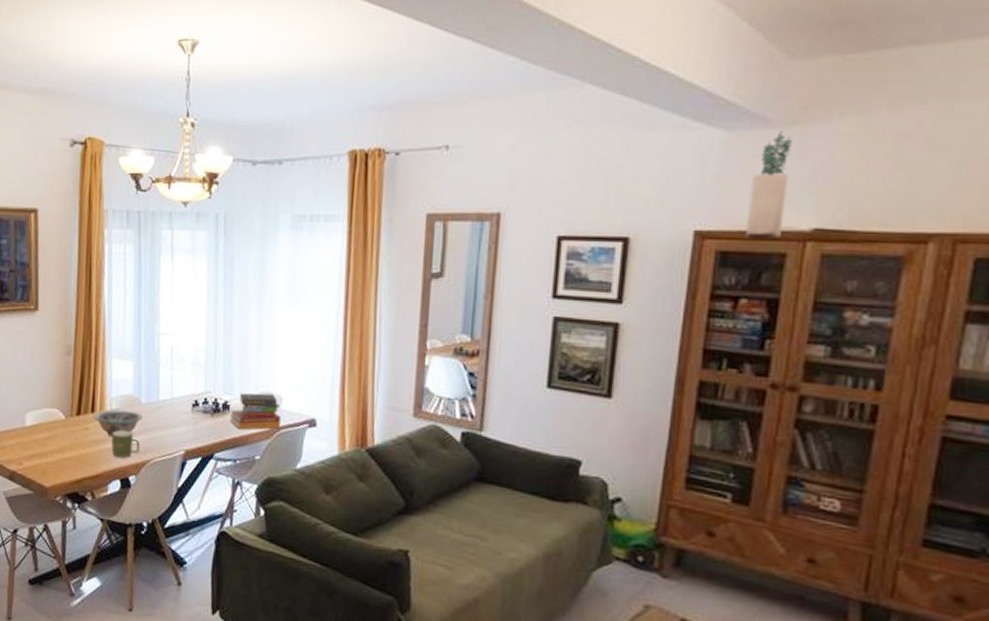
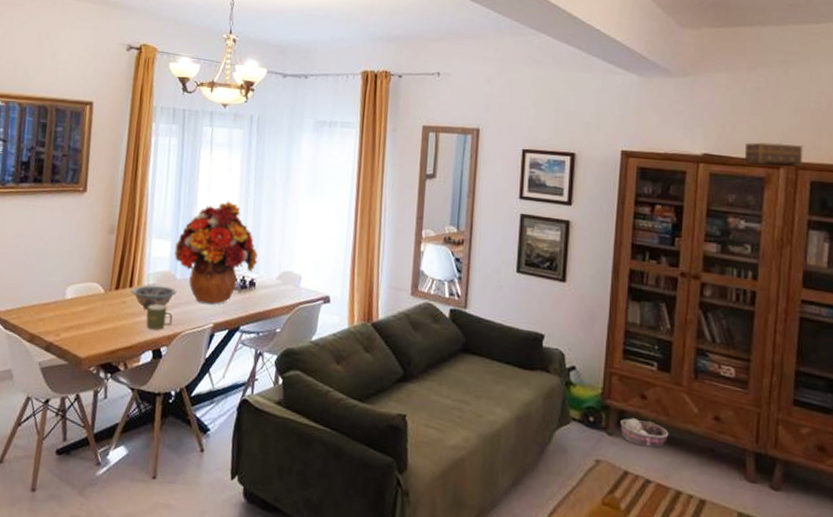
flower arrangement: none [137,313,232,430] -> present [174,200,259,304]
books: present [230,393,280,430] -> none [255,272,299,305]
decorative basket: none [678,558,744,594] -> present [620,418,669,448]
vase: present [744,131,793,239] -> none [657,79,686,160]
decorative box: none [874,208,967,241] -> present [744,142,803,167]

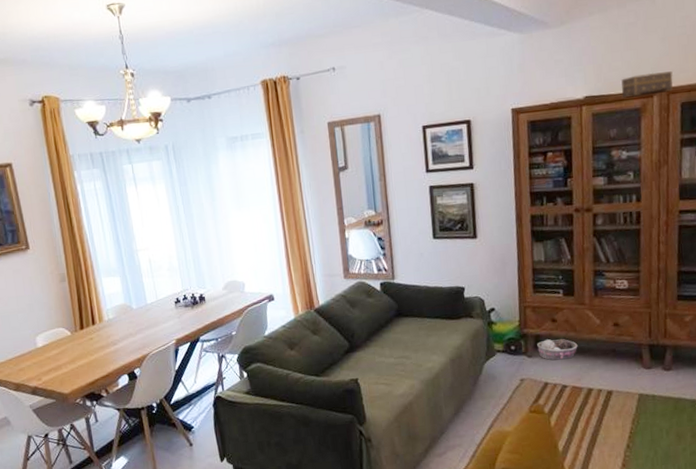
bowl: present [130,285,177,310] -> none [94,317,137,341]
mug: present [146,304,173,331] -> none [113,334,139,357]
flower arrangement: present [174,200,259,304] -> none [123,229,203,324]

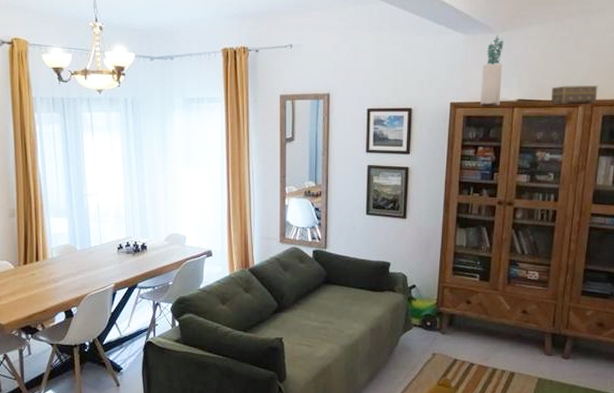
decorative basket: present [537,338,578,361] -> none [451,319,488,339]
vase: none [542,29,566,109] -> present [479,35,504,107]

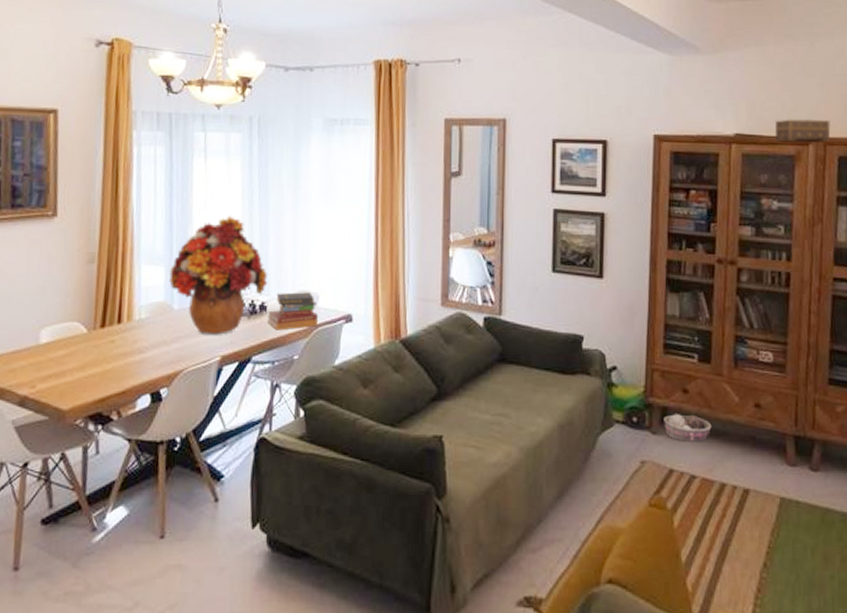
flower arrangement: none [71,177,147,268] -> present [168,215,268,335]
books: none [148,235,185,264] -> present [267,292,318,331]
decorative basket: none [451,319,488,339] -> present [664,414,712,442]
vase: present [479,35,504,107] -> none [689,56,716,142]

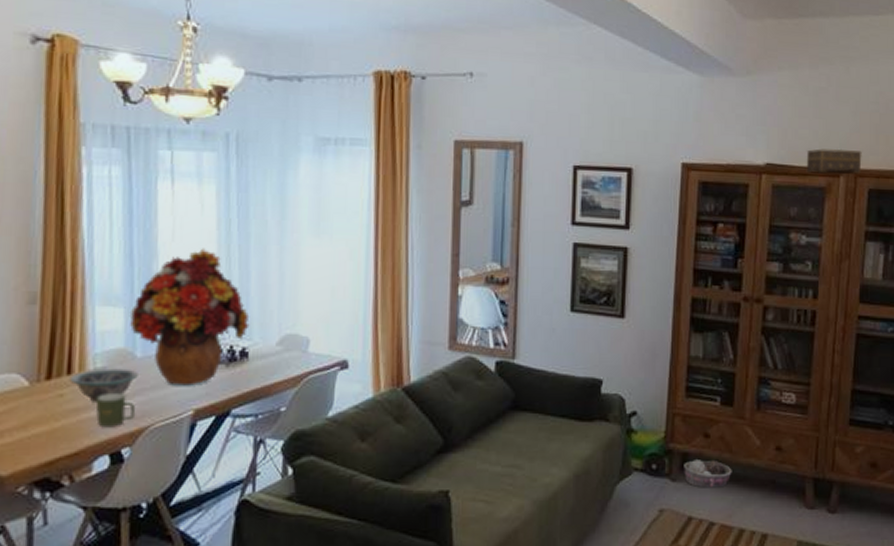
bowl: none [119,319,175,348] -> present [69,368,138,402]
mug: none [140,341,173,370] -> present [95,394,136,428]
books: present [267,292,318,331] -> none [249,336,308,379]

